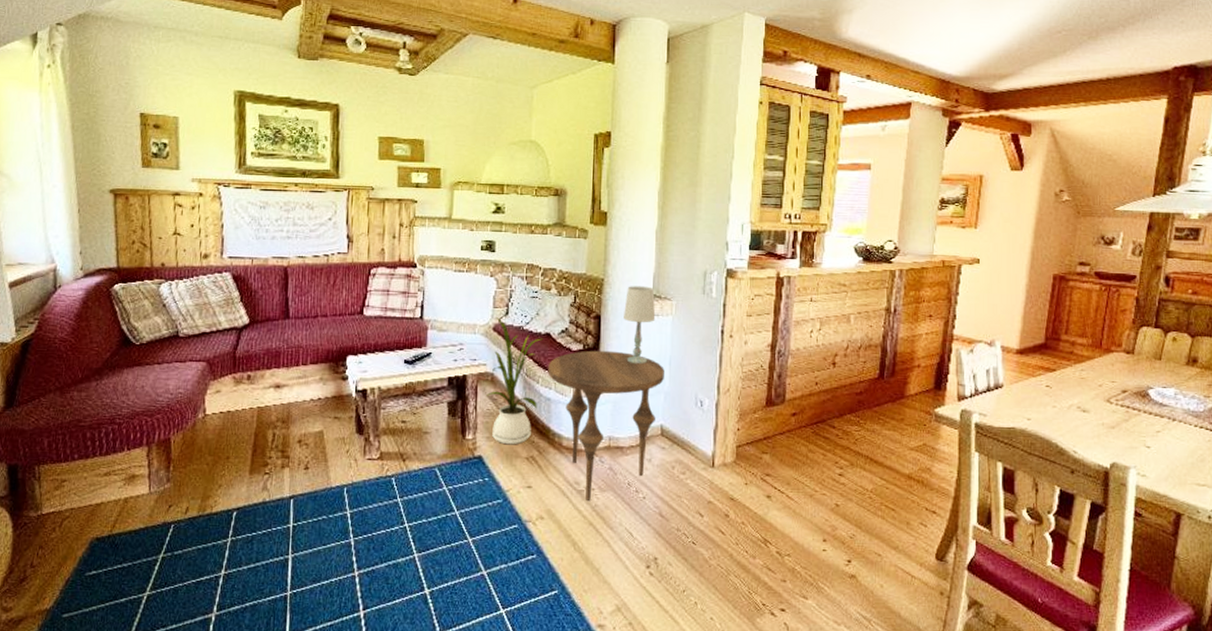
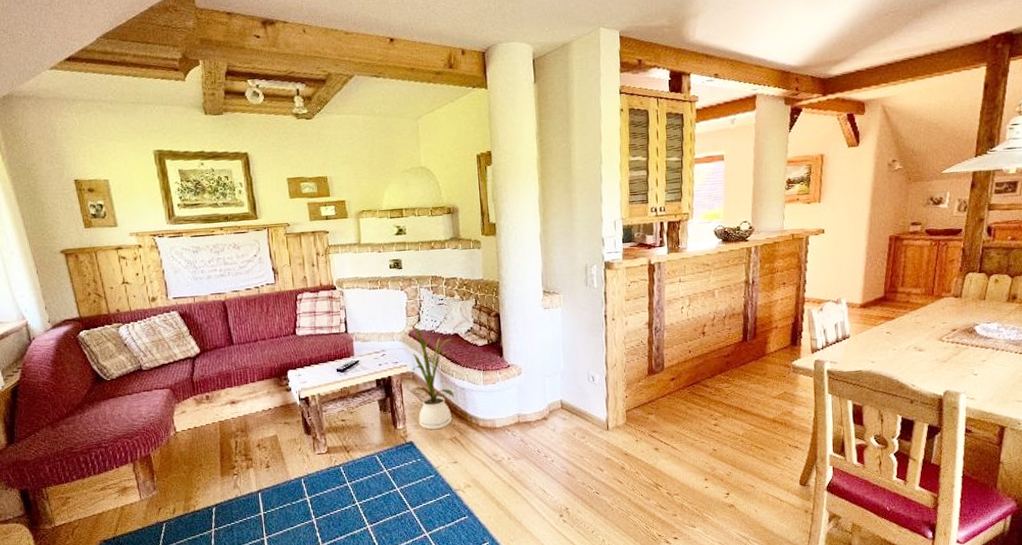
side table: present [547,350,664,500] -> none [459,342,560,468]
table lamp: present [624,286,656,365] -> none [519,284,547,352]

